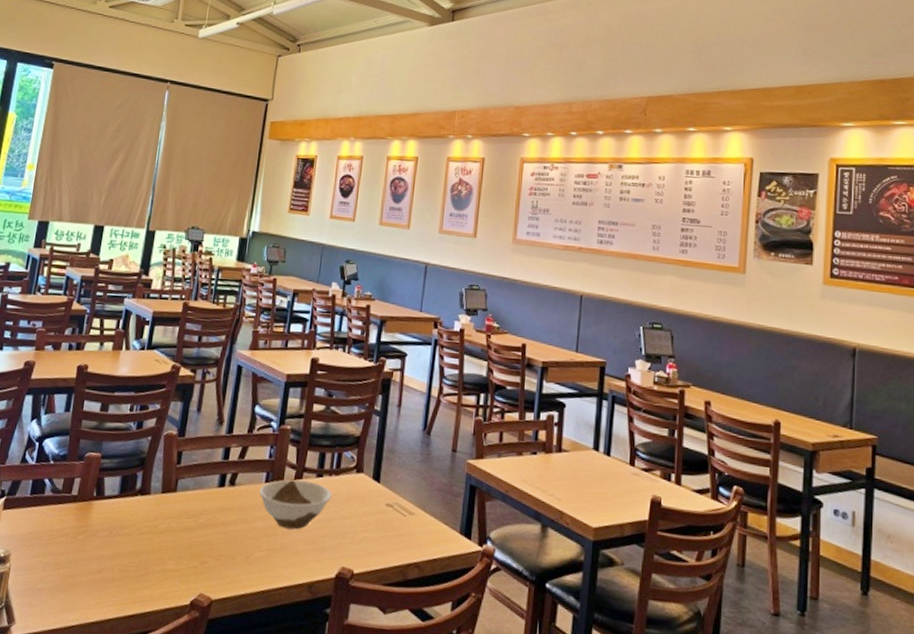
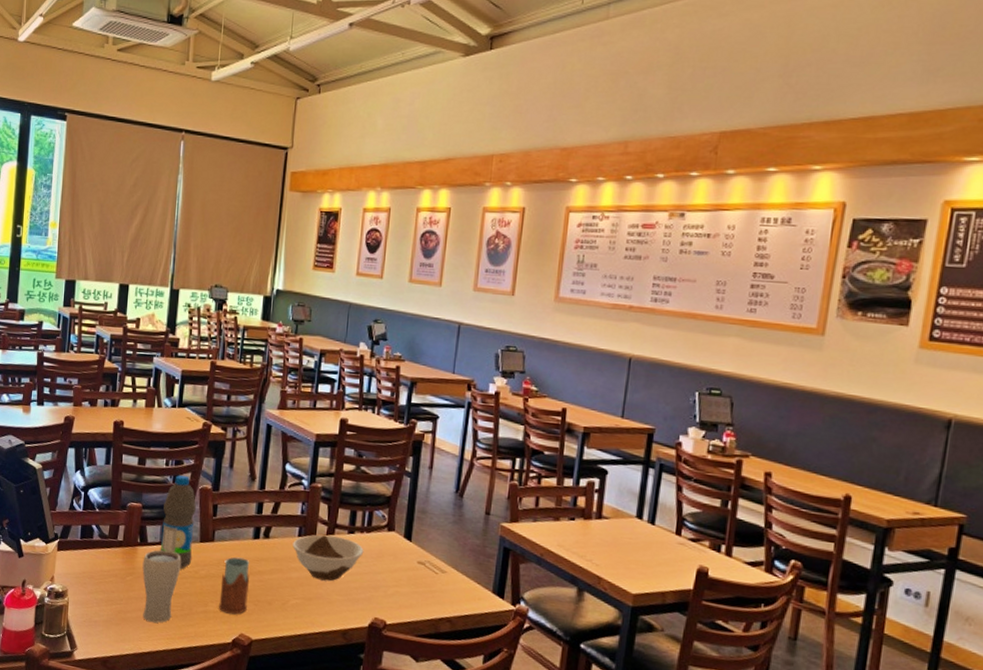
drinking glass: none [93,503,140,587] -> present [142,549,182,623]
water bottle: none [117,420,160,524] -> present [160,475,197,569]
drinking glass: none [178,507,214,572] -> present [219,557,250,615]

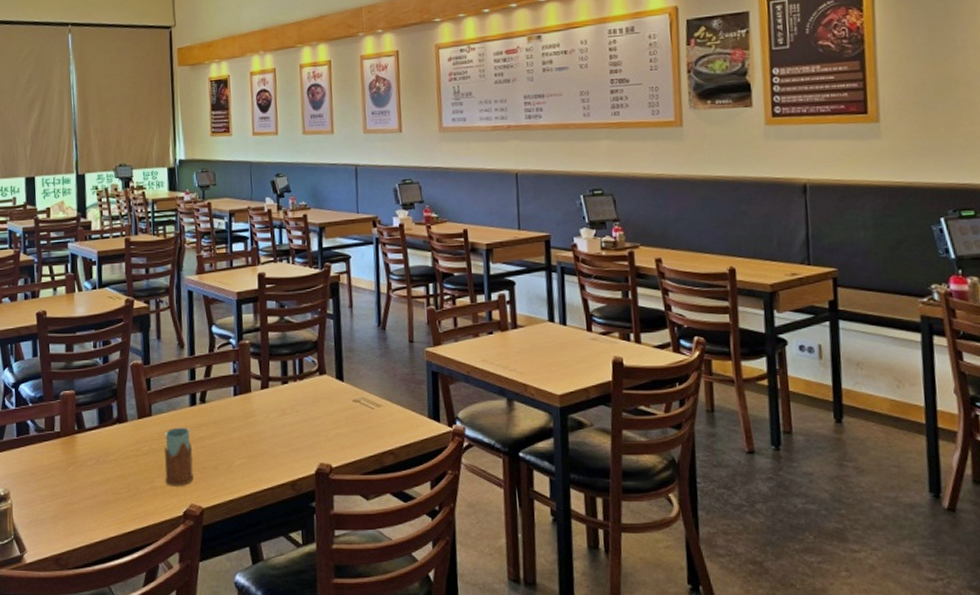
drinking glass: present [142,549,182,623] -> none [83,433,122,509]
water bottle: present [160,475,197,569] -> none [97,354,132,449]
bowl: present [292,534,364,581] -> none [229,389,300,436]

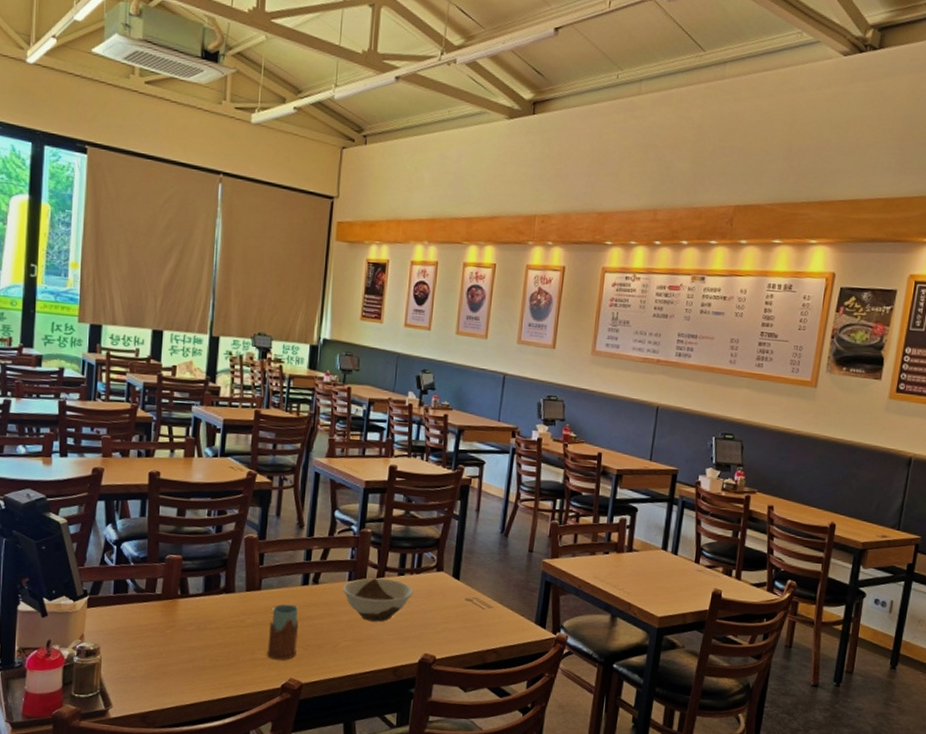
bowl: none [229,389,300,436] -> present [342,578,414,622]

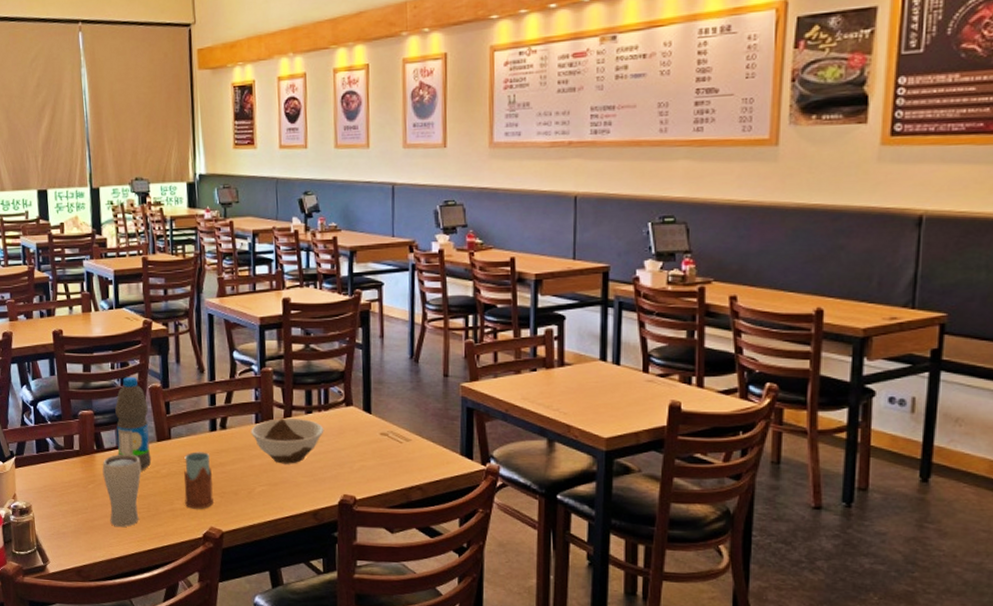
drinking glass: none [183,600,226,674] -> present [102,453,142,527]
water bottle: none [202,525,242,619] -> present [115,376,152,470]

